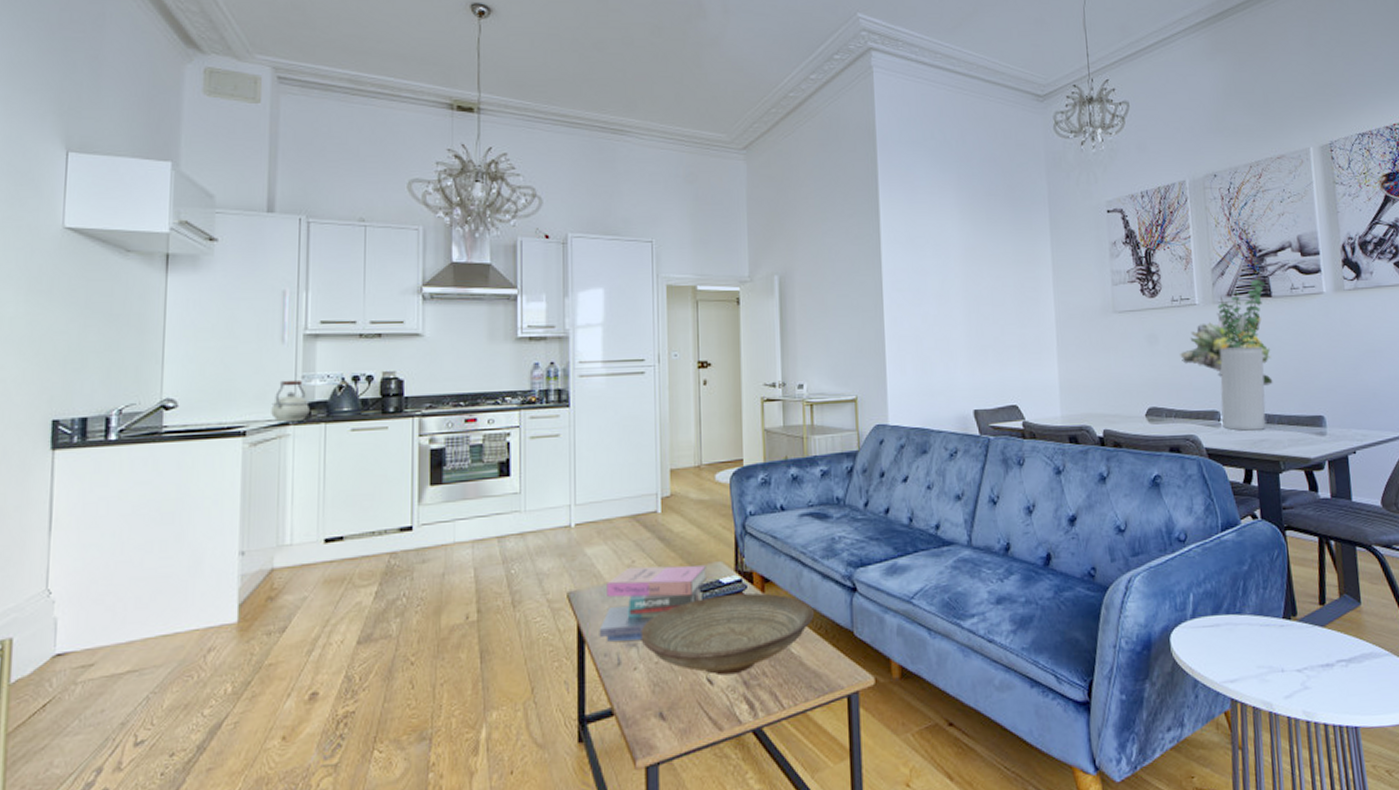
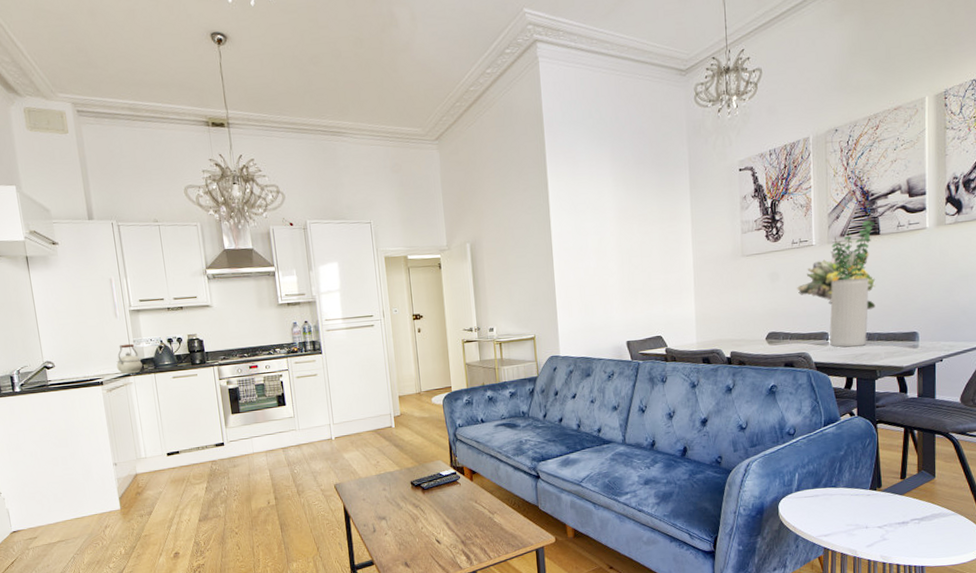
books: present [599,565,707,642] -> none [358,463,431,517]
decorative bowl: present [640,593,814,676] -> none [387,481,509,538]

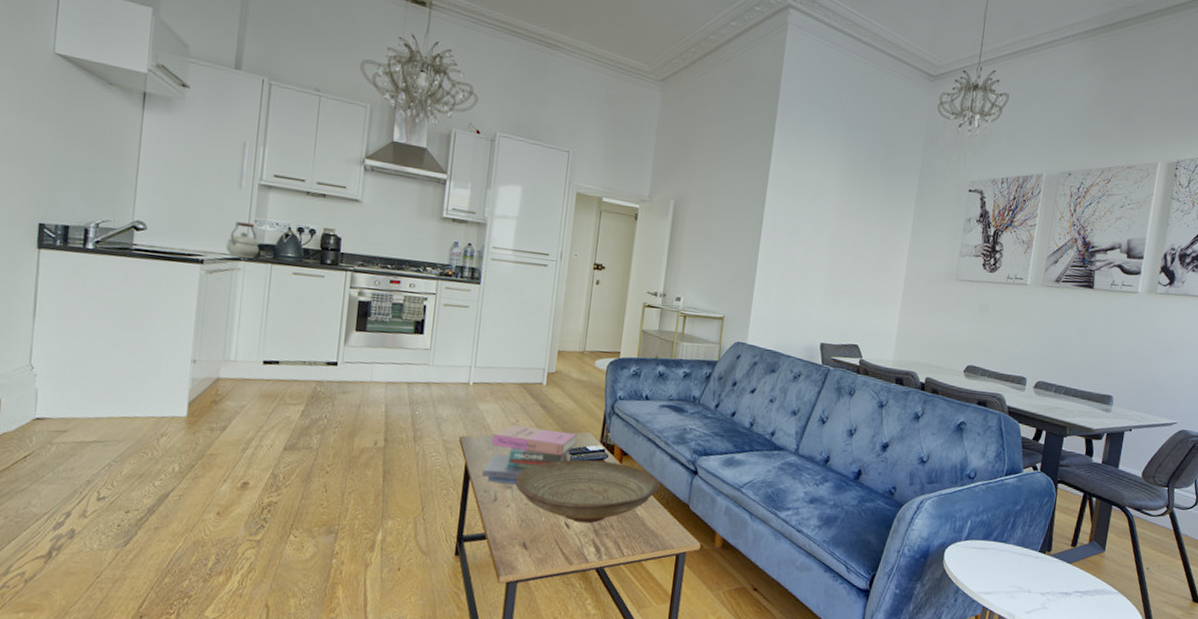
books: none [358,463,431,517] -> present [482,424,577,484]
decorative bowl: none [387,481,509,538] -> present [515,459,660,524]
bouquet: present [797,249,876,341] -> none [1004,294,1081,395]
vase: present [830,215,876,348] -> none [1026,267,1091,399]

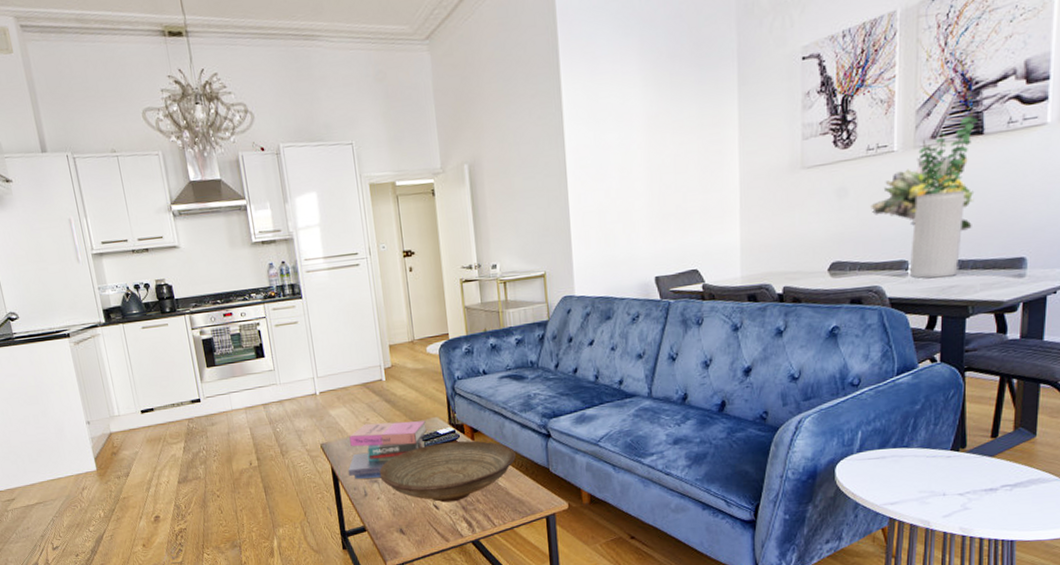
kettle: present [226,221,260,259] -> none [82,291,110,325]
bouquet: none [1004,294,1081,395] -> present [871,155,975,271]
vase: none [1026,267,1091,399] -> present [910,109,979,279]

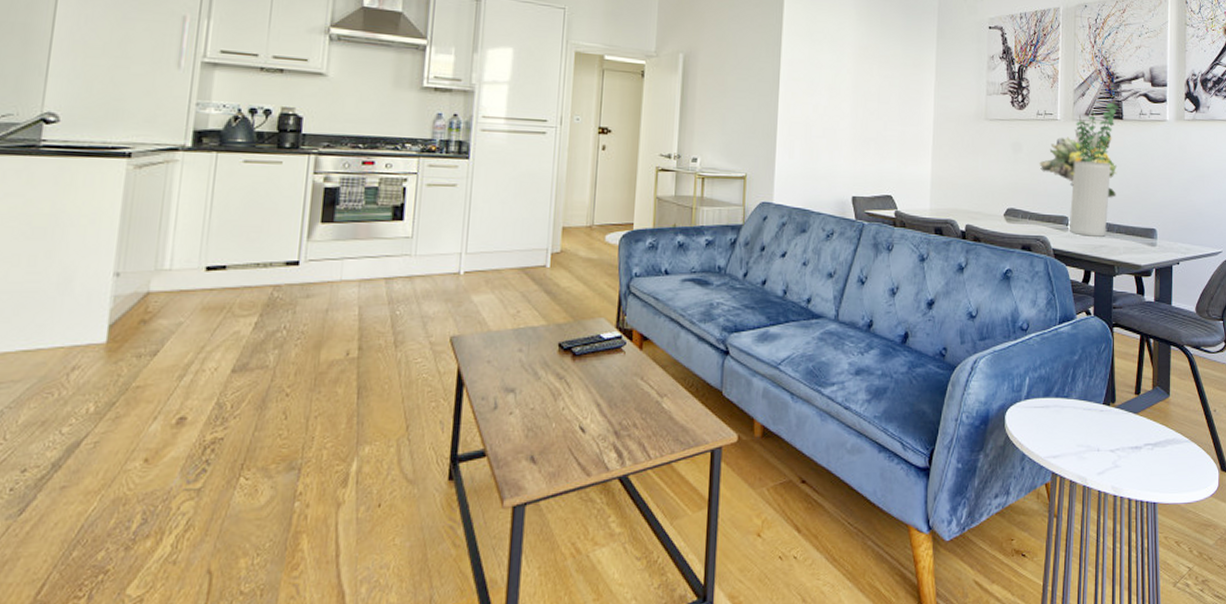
books: present [348,421,427,479] -> none [478,316,589,386]
decorative bowl: present [379,440,516,503] -> none [519,348,687,425]

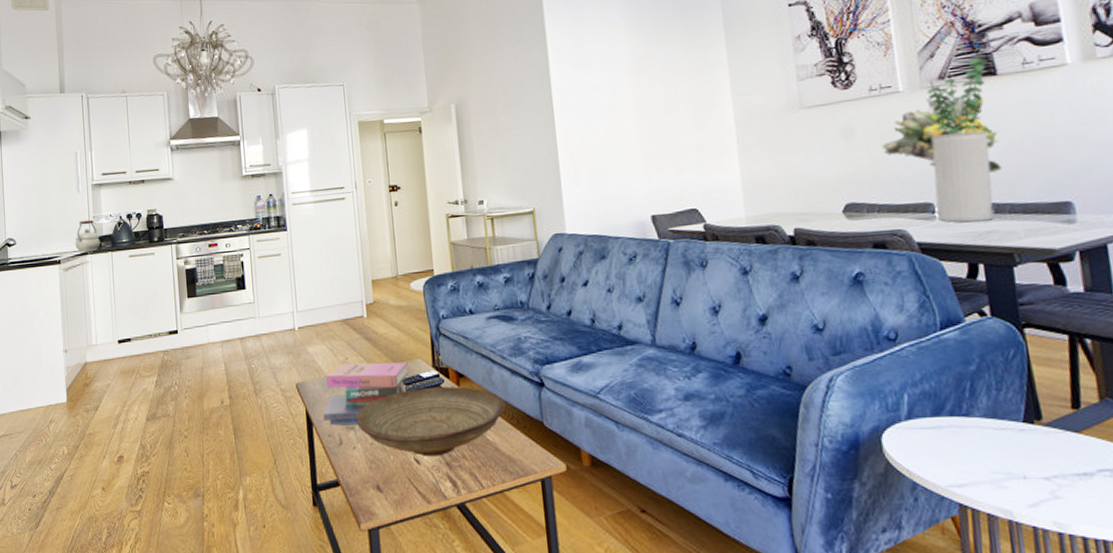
kettle: none [160,105,202,148] -> present [75,219,100,253]
books: none [478,316,589,386] -> present [323,362,409,425]
decorative bowl: none [519,348,687,425] -> present [356,386,506,457]

